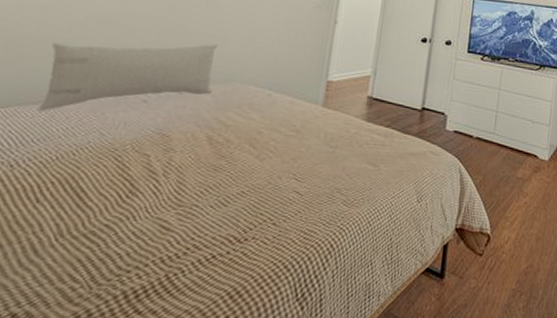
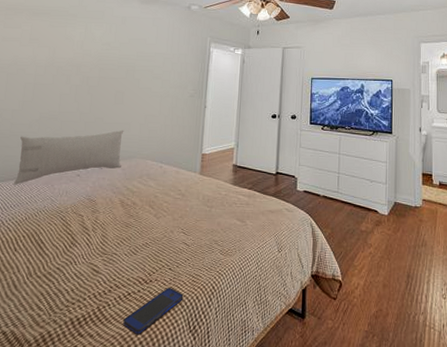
mobile phone: none [202,247,291,308] -> present [123,288,184,335]

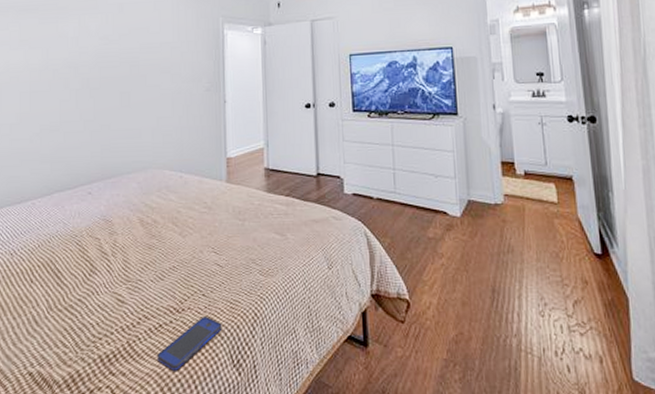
pillow: present [14,130,124,185] -> none [22,136,136,209]

